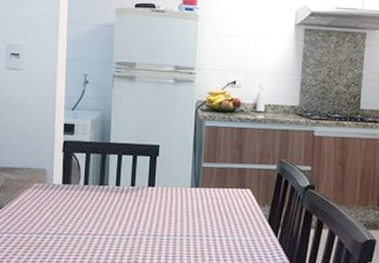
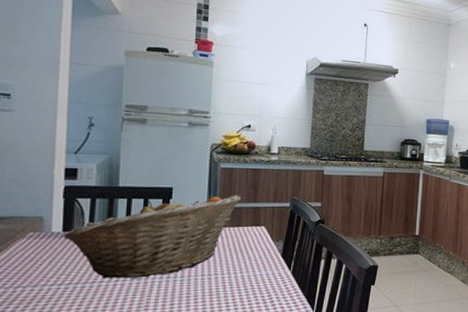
fruit basket: none [63,154,226,234] -> present [63,195,241,278]

